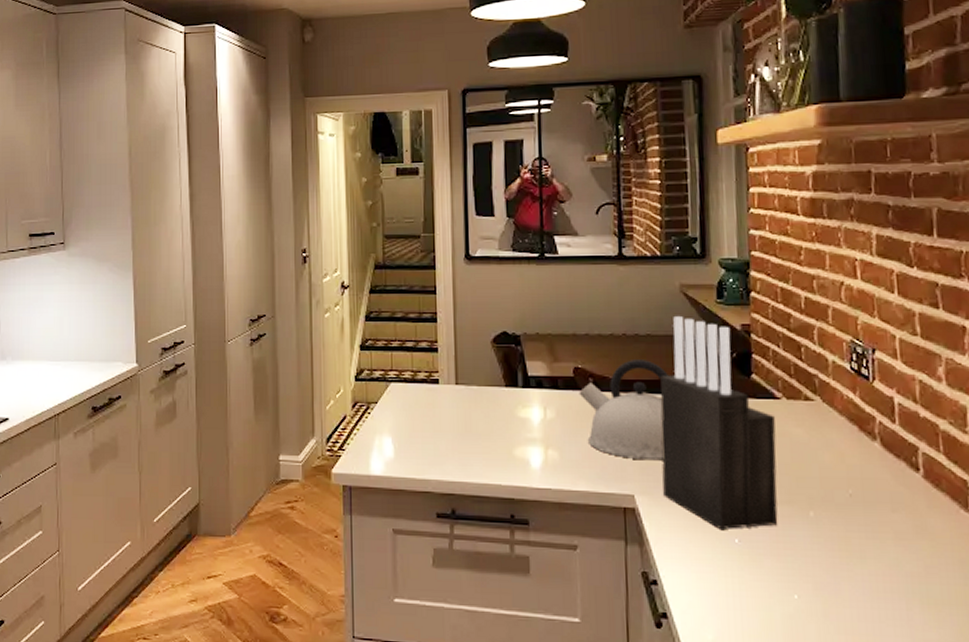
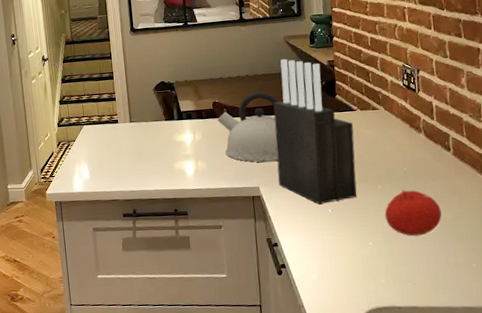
fruit: none [818,521,905,593] -> present [384,189,442,236]

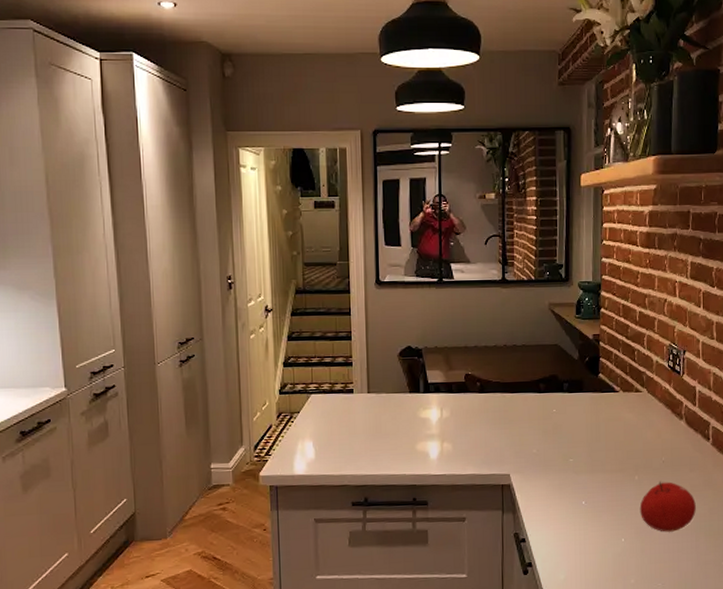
kettle: present [217,92,279,163] -> none [468,365,538,447]
knife block: present [273,58,357,205] -> none [531,328,614,496]

